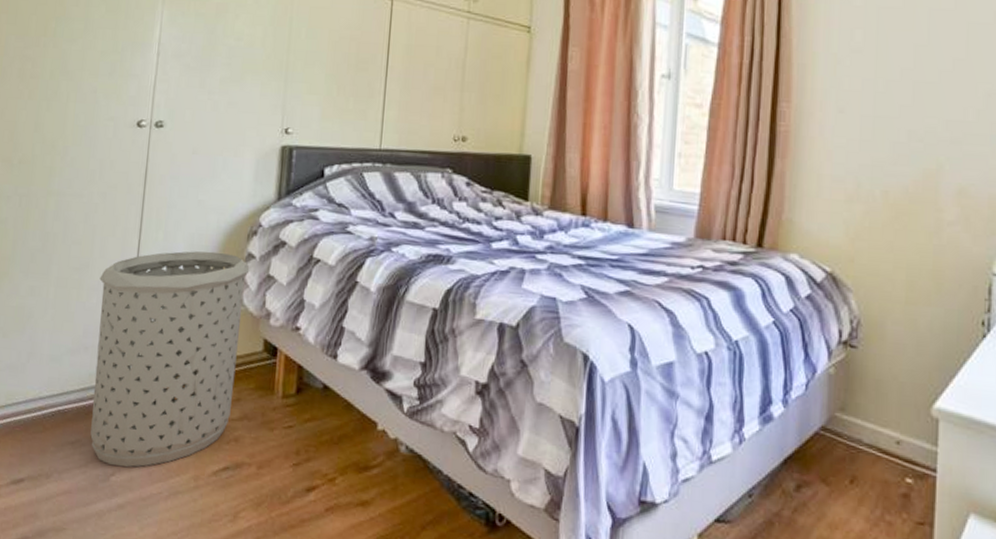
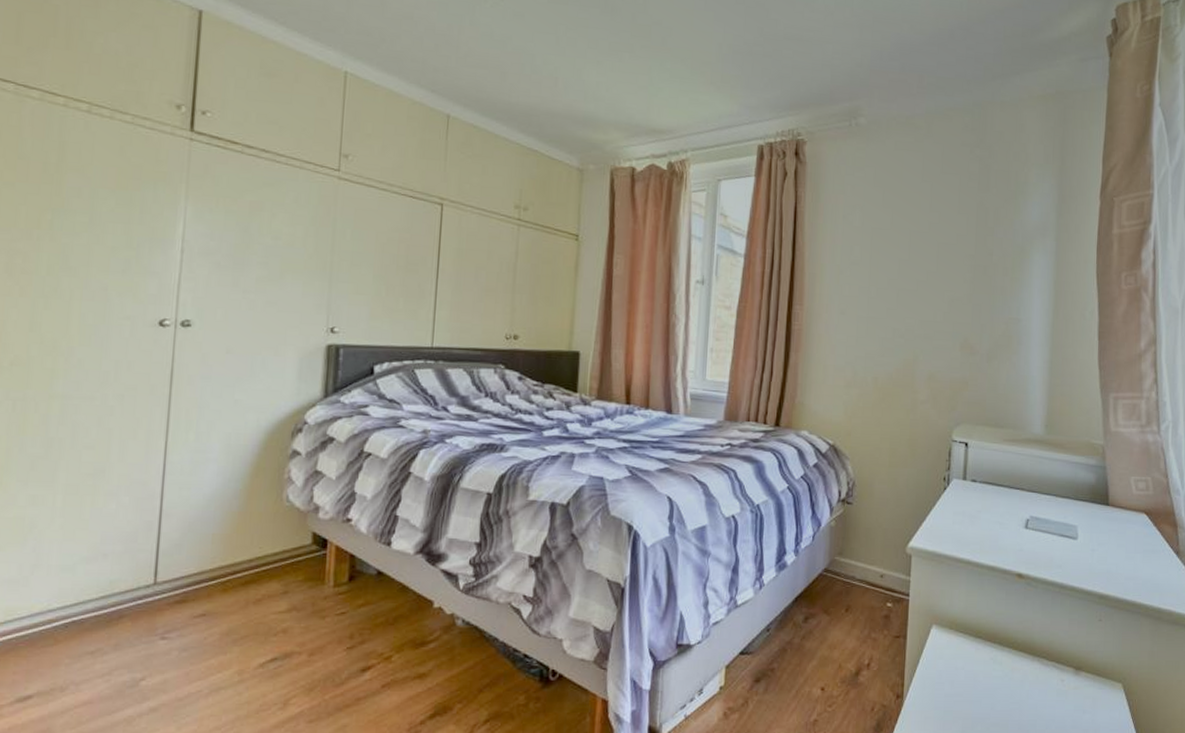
laundry basket: present [90,251,250,468] -> none [114,450,295,671]

